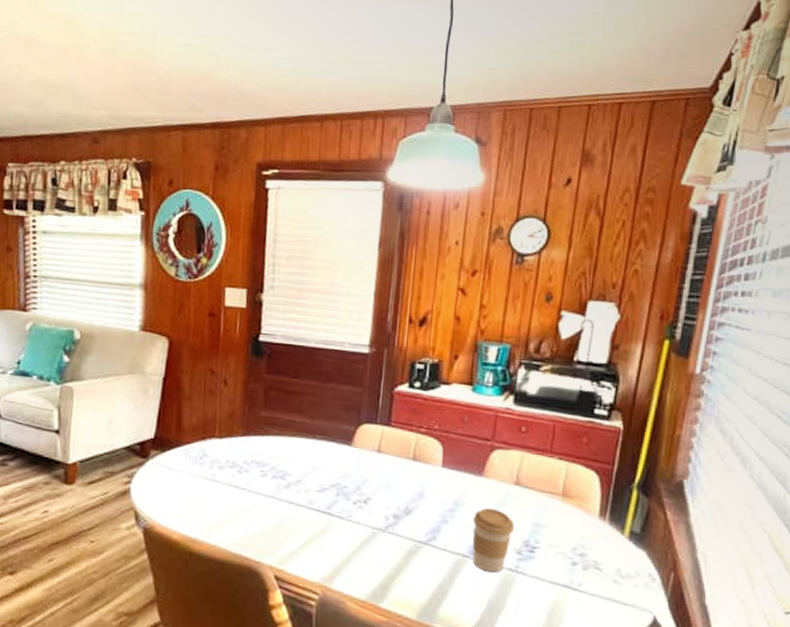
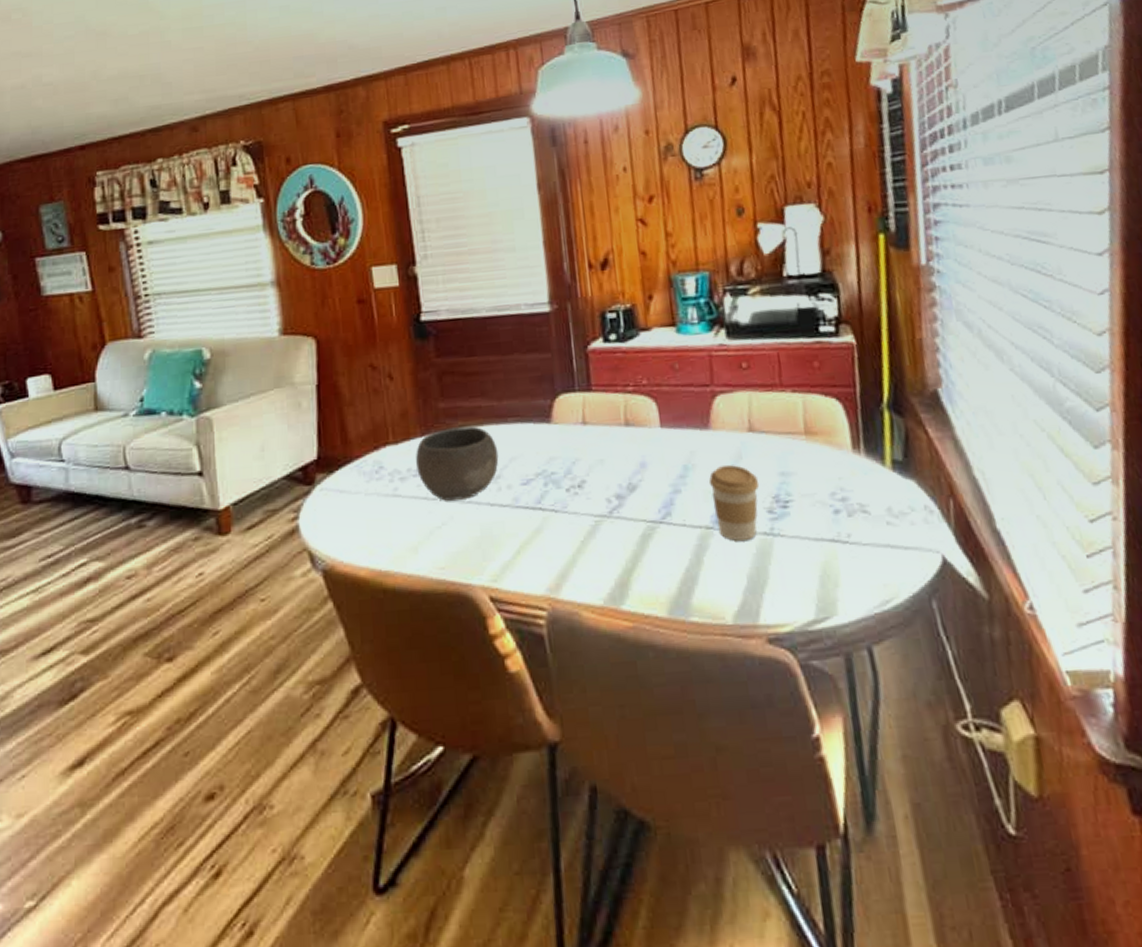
bowl: none [234,434,304,494] -> present [416,426,499,501]

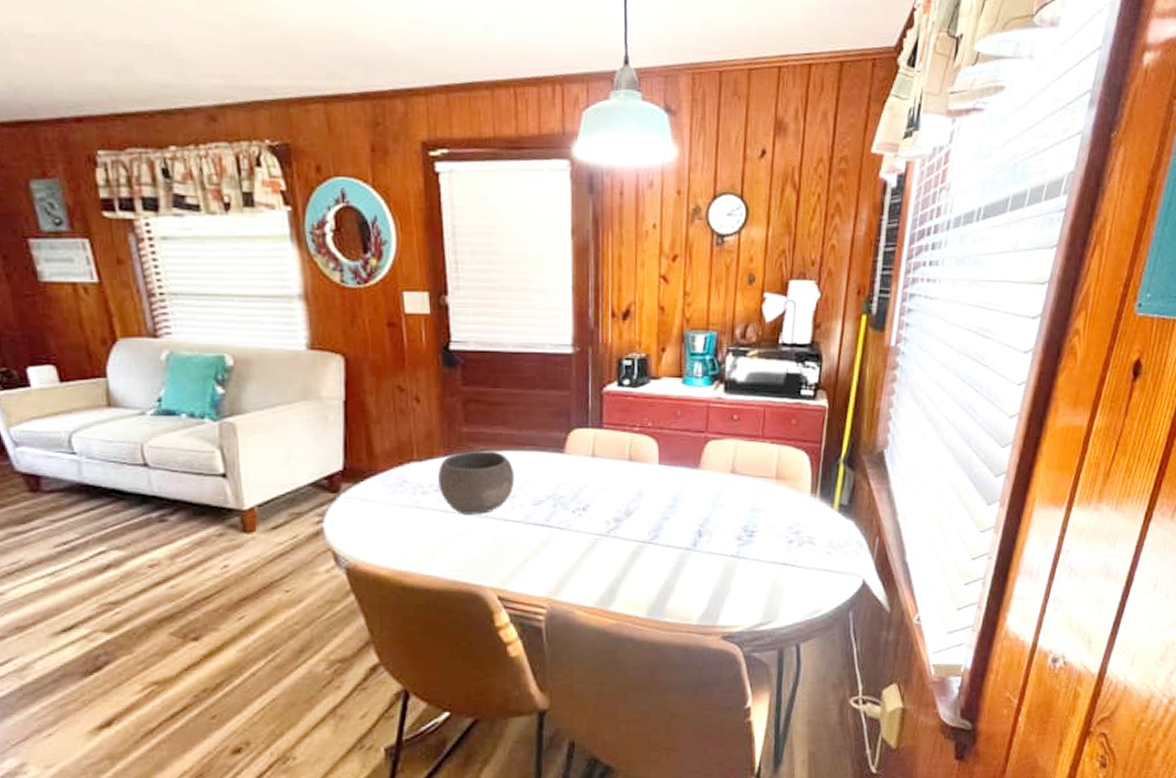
coffee cup: present [708,465,760,541] -> none [693,500,734,560]

